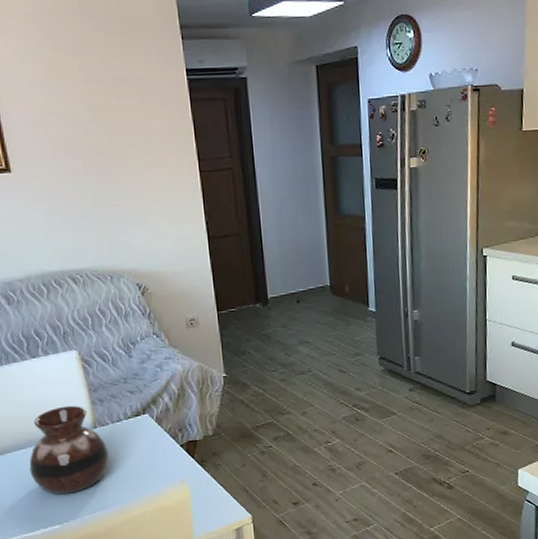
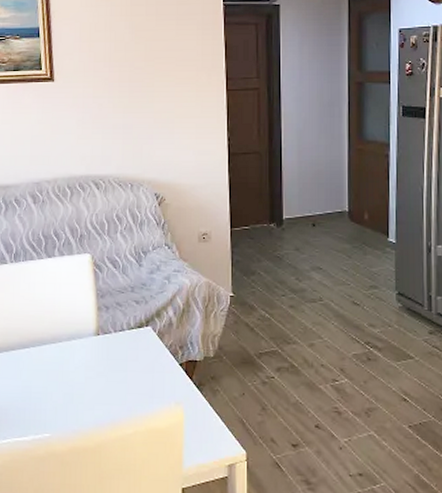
vase: present [29,405,109,495] -> none [30,309,108,401]

